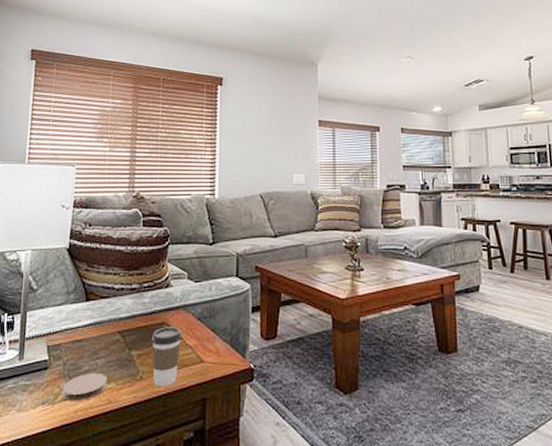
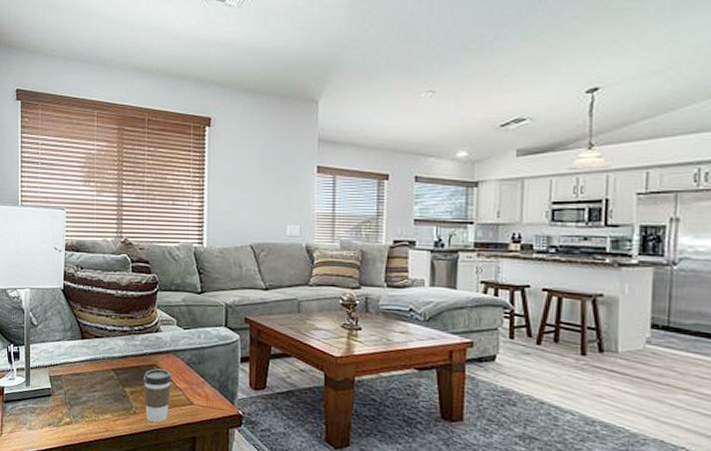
coaster: present [62,374,107,402] -> none [65,403,104,427]

